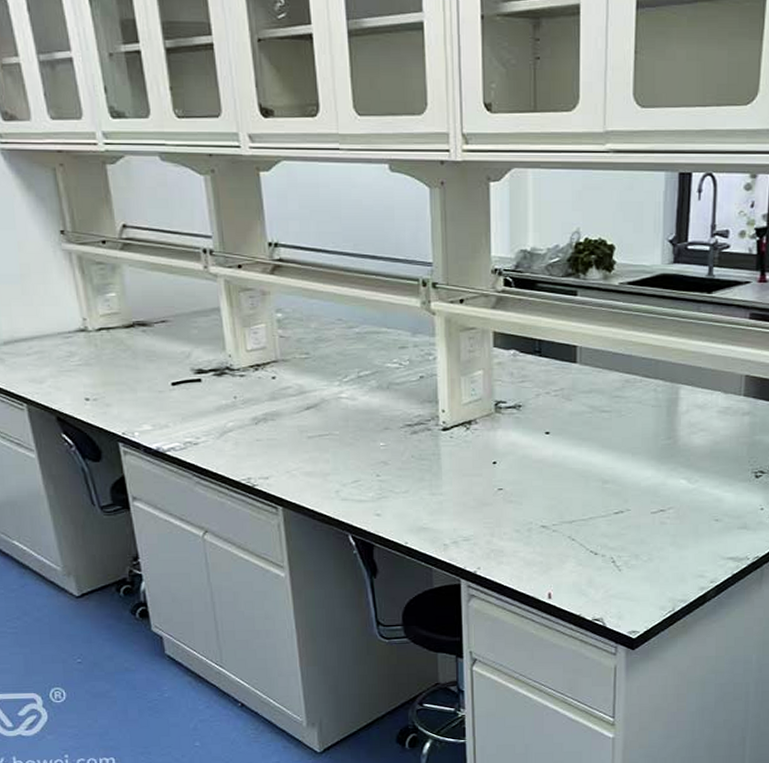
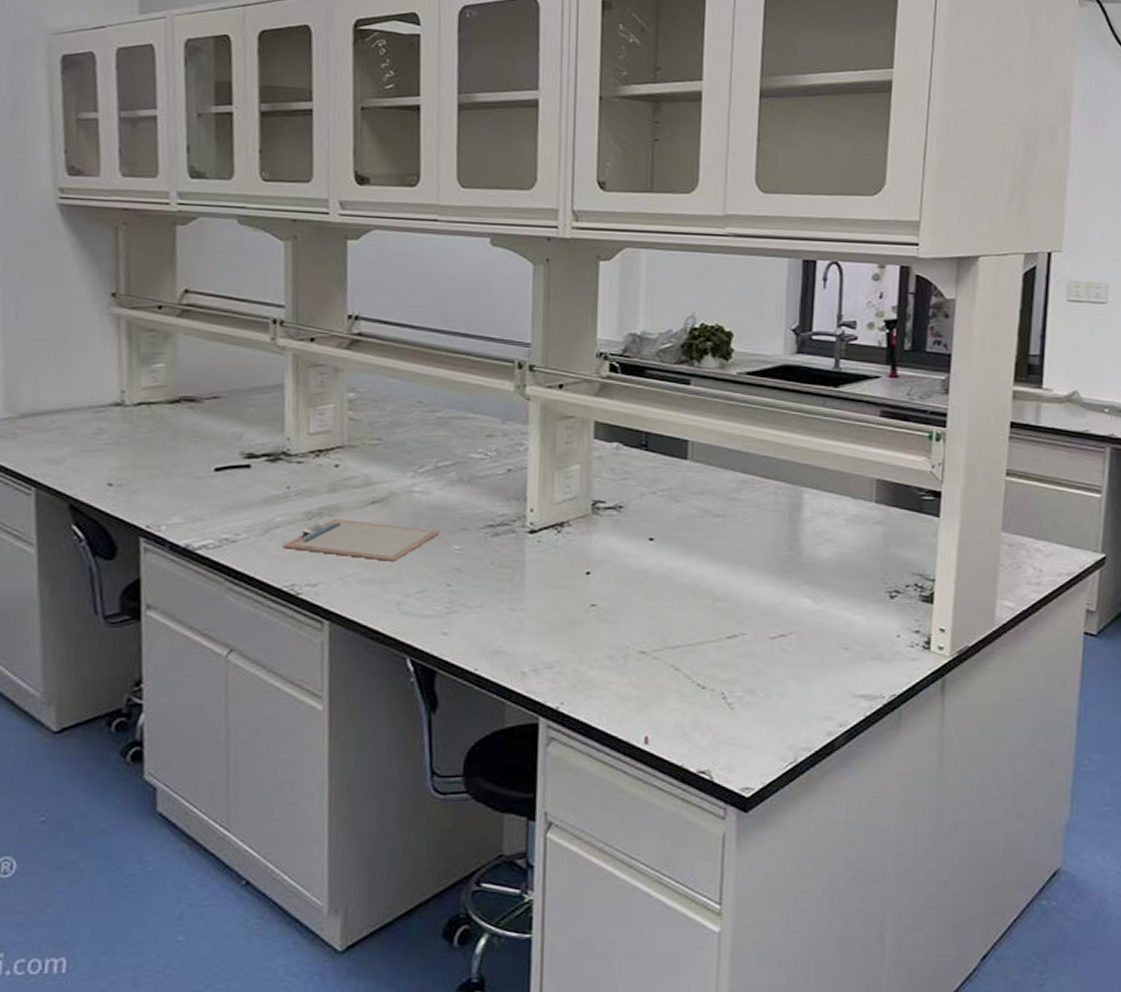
clipboard: none [236,423,366,457] -> present [281,519,439,561]

